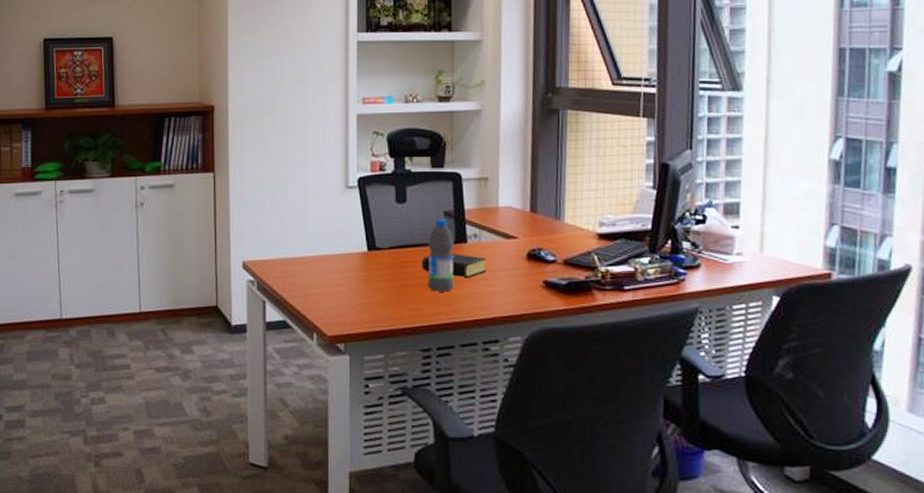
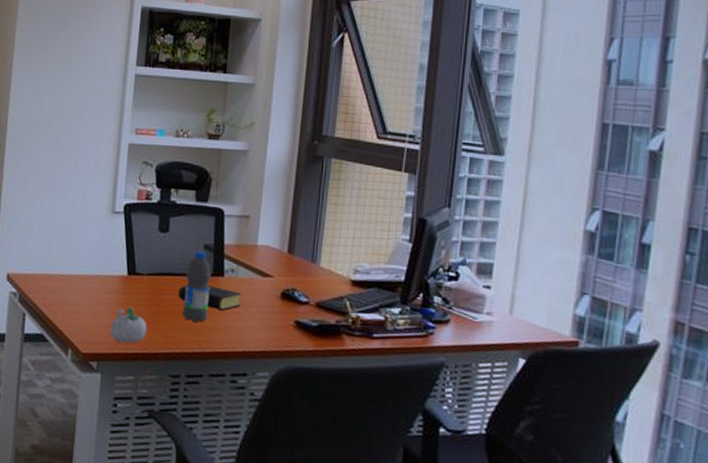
succulent planter: none [354,284,393,321] -> present [109,307,147,344]

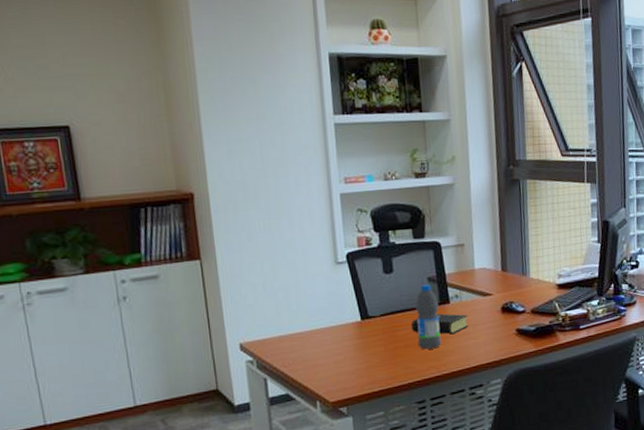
succulent planter: present [109,307,147,344] -> none [353,349,389,384]

